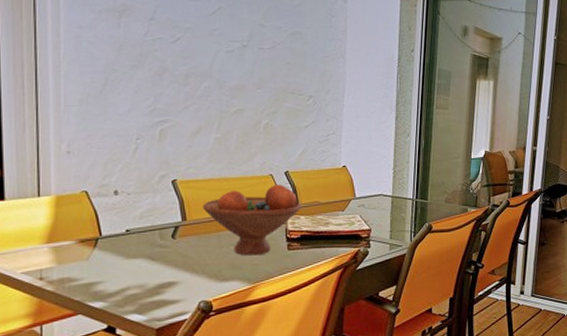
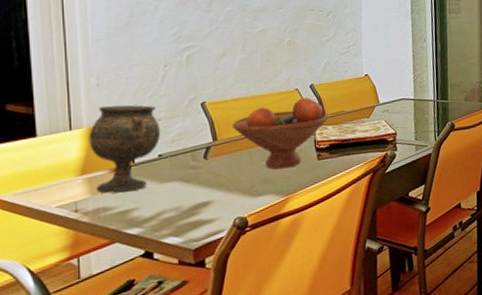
goblet: none [56,175,130,265] -> present [88,105,161,194]

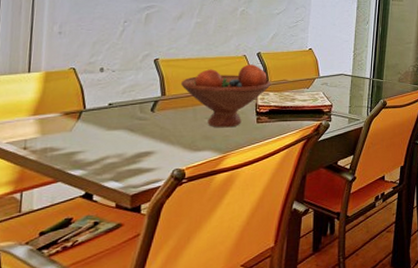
goblet: present [88,105,161,194] -> none [44,54,114,136]

